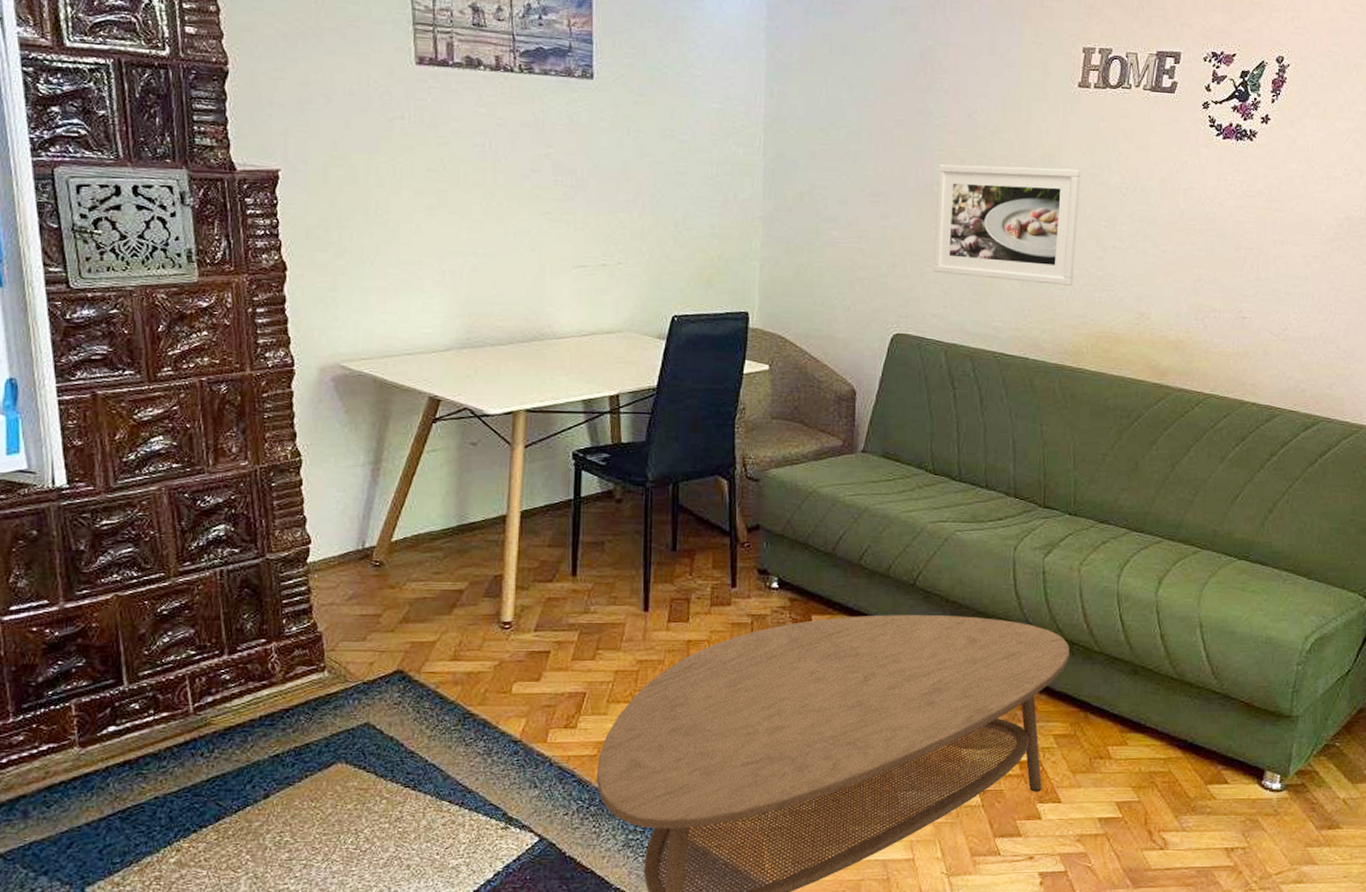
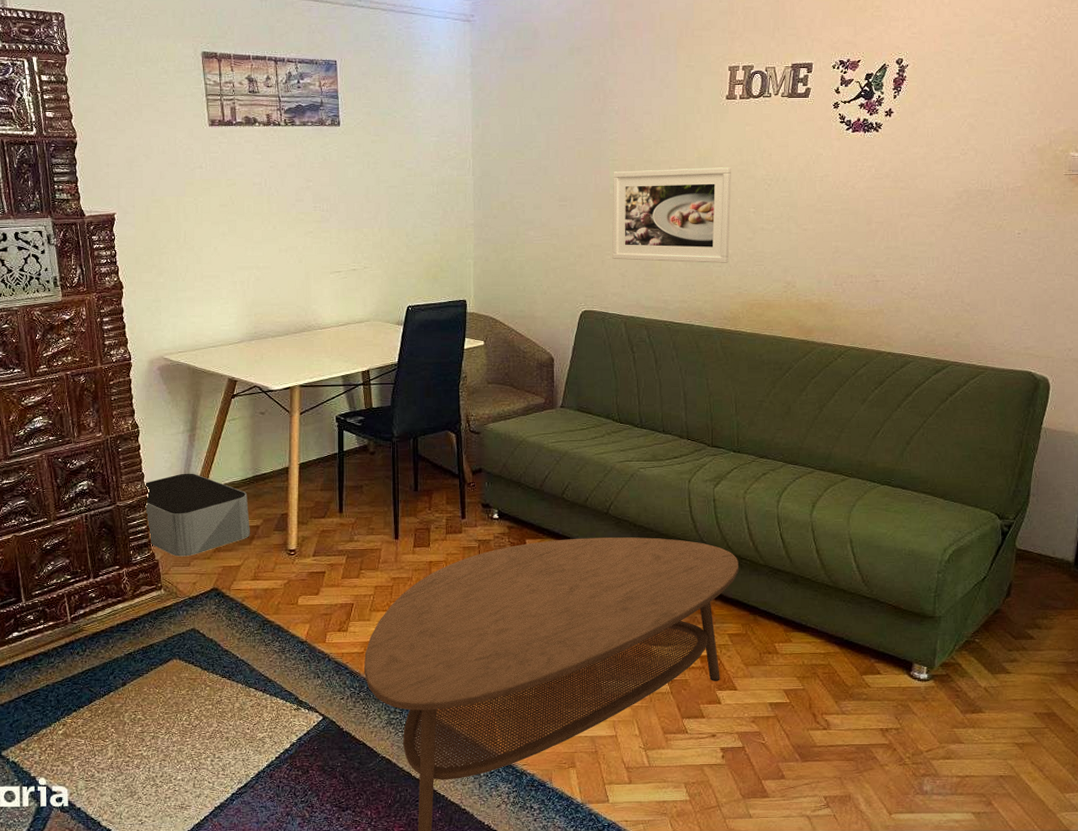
storage bin: none [307,518,451,628] -> present [145,473,250,557]

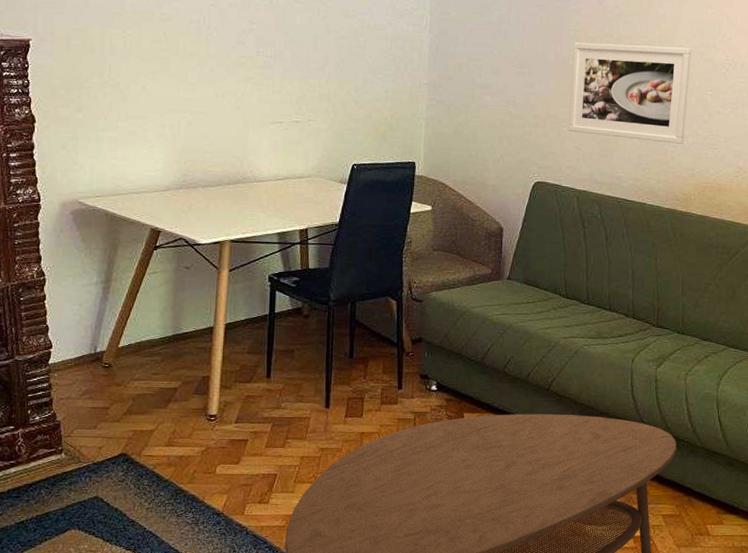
storage bin: present [145,473,250,557] -> none [49,328,167,419]

